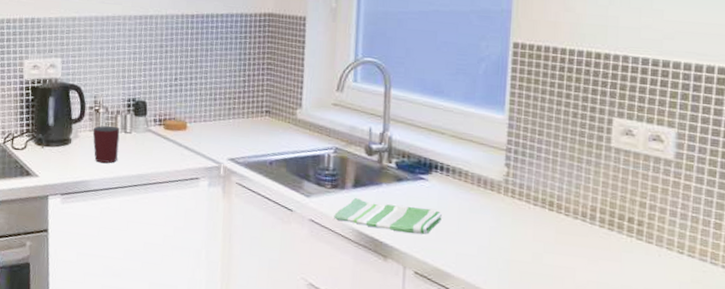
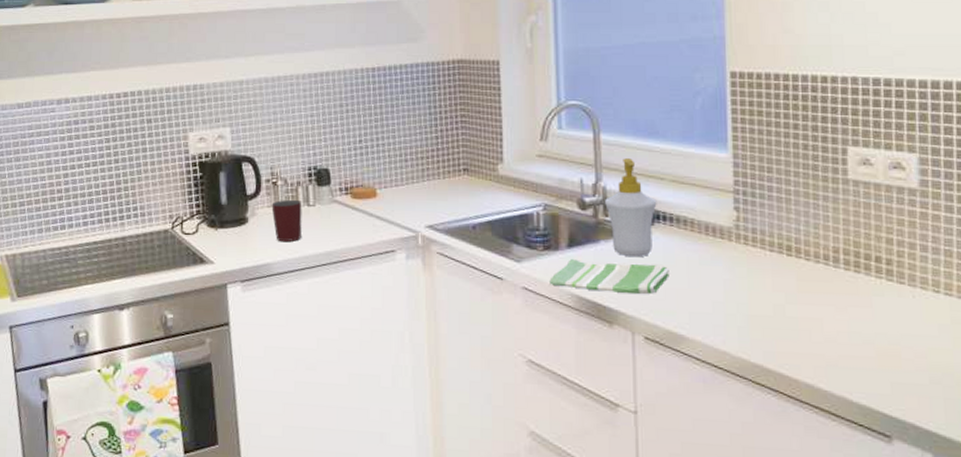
soap bottle: none [389,112,437,201] -> present [604,158,657,258]

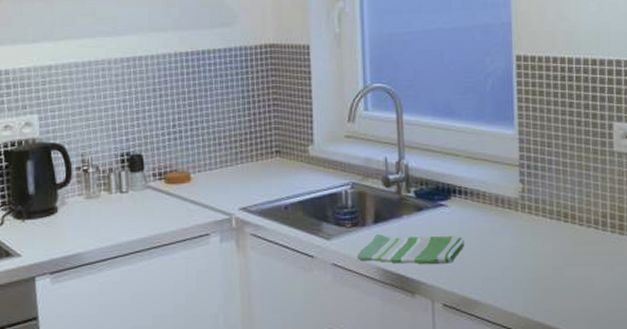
mug: present [271,199,302,242] -> none [82,186,115,231]
soap bottle: present [604,158,657,258] -> none [406,137,454,230]

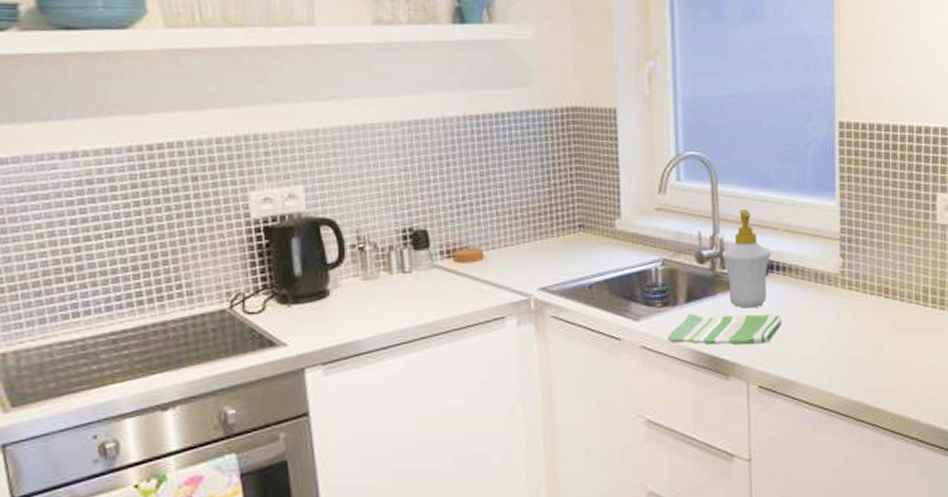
soap bottle: none [406,137,454,230] -> present [721,209,771,309]

